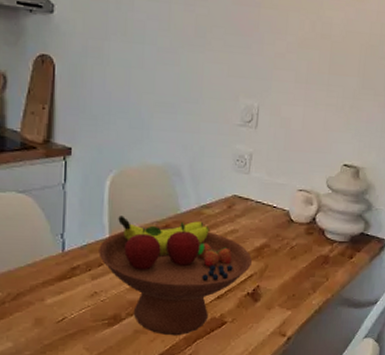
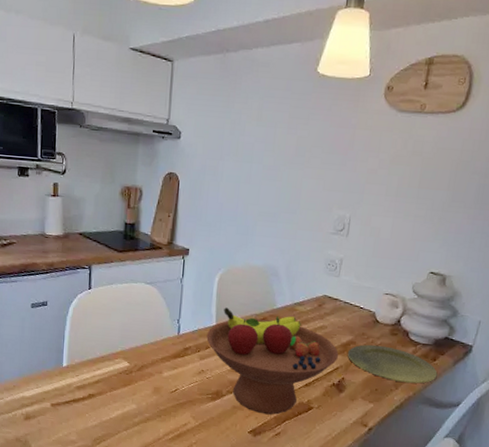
plate: none [261,246,355,284] -> present [347,344,438,384]

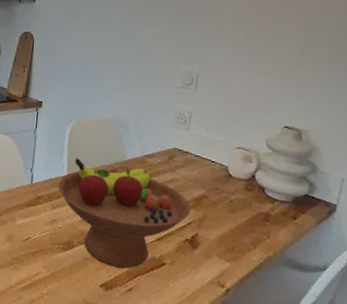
plate: present [347,344,438,384] -> none [200,199,299,244]

